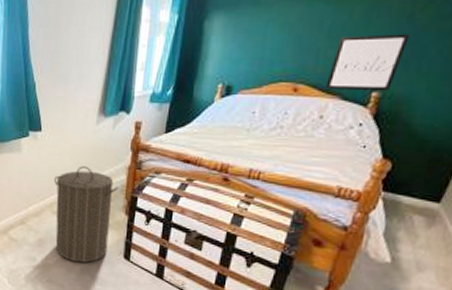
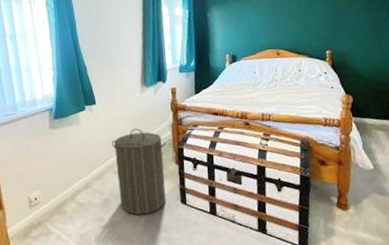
wall art: present [326,34,410,91] -> none [296,13,338,52]

